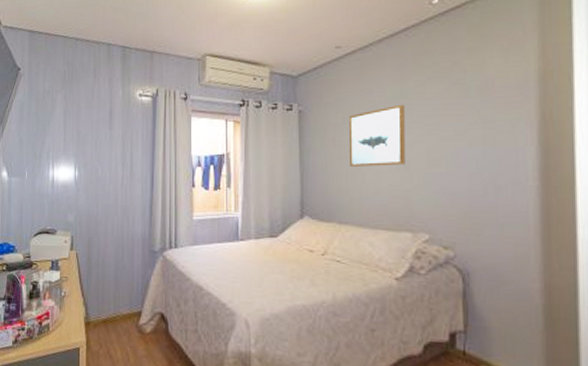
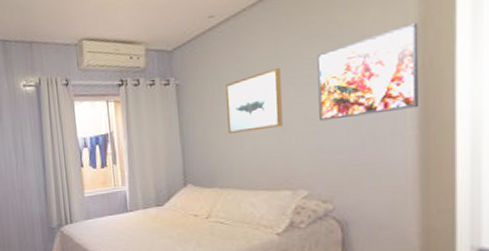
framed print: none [441,76,541,163] -> present [317,23,420,121]

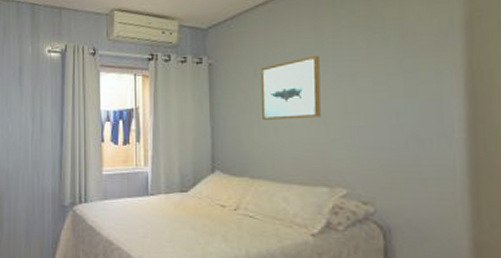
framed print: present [317,23,420,121] -> none [358,23,468,115]

